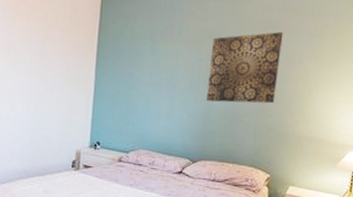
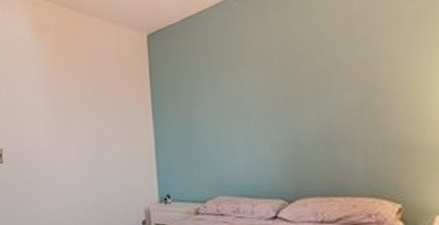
wall art: present [206,31,284,104] -> none [284,25,383,126]

